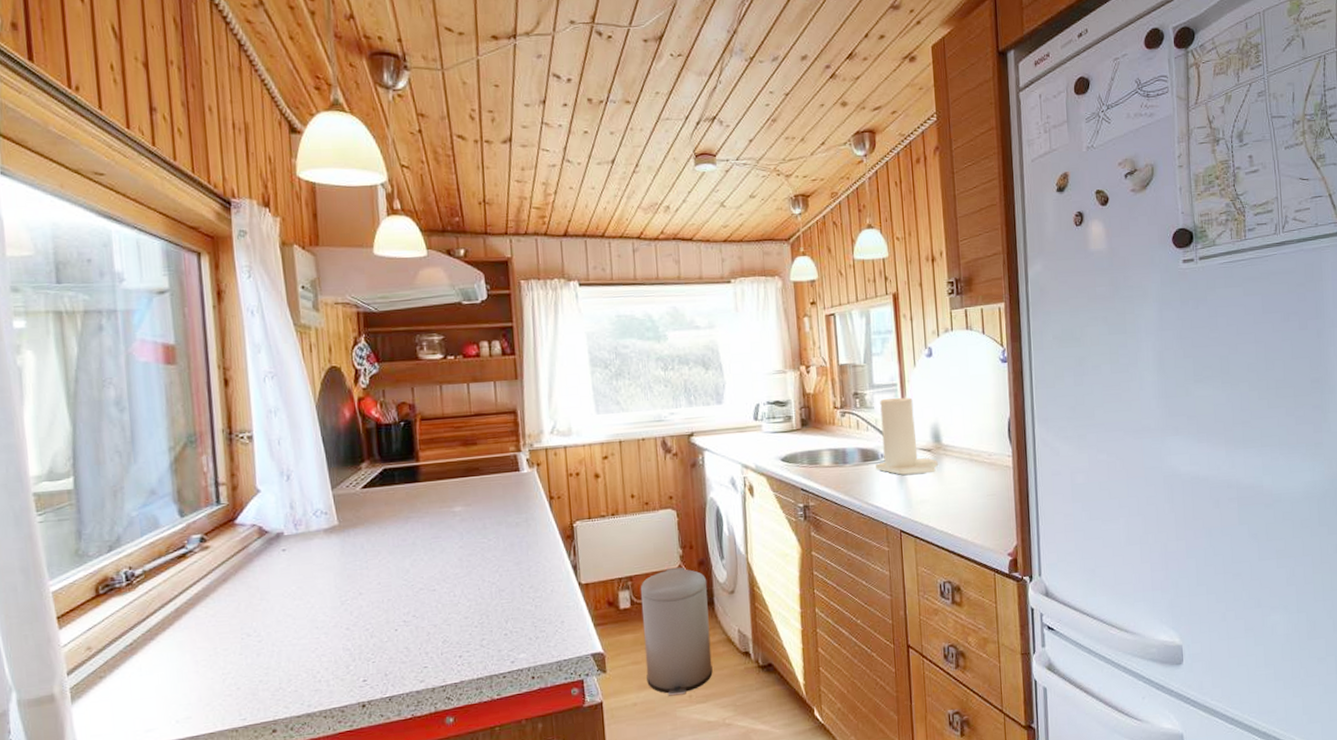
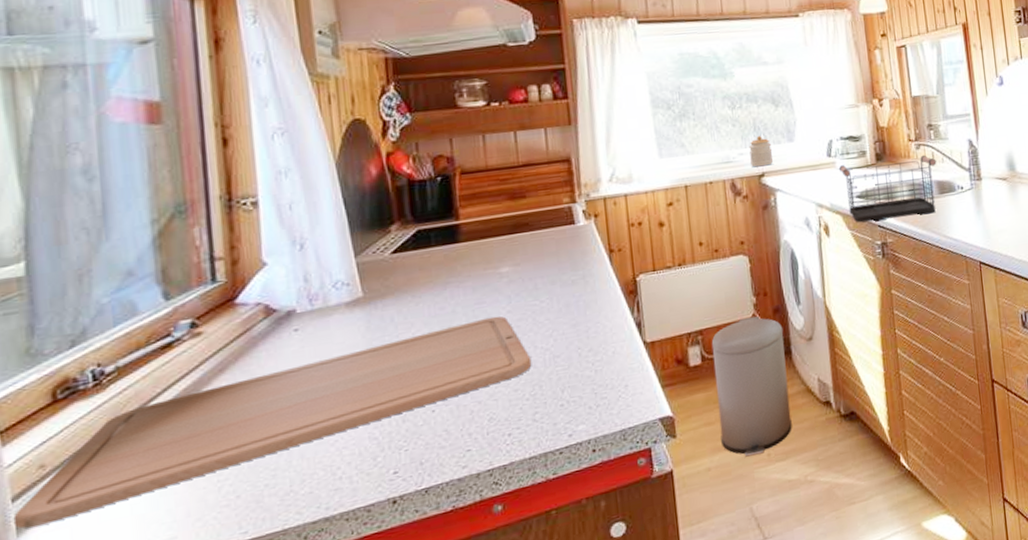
chopping board: none [69,550,480,698] -> present [13,316,532,529]
jar: none [680,397,703,427] -> present [749,136,774,168]
dish rack: none [764,422,861,486] -> present [838,154,937,223]
paper towel: present [876,397,938,475] -> none [952,127,1014,206]

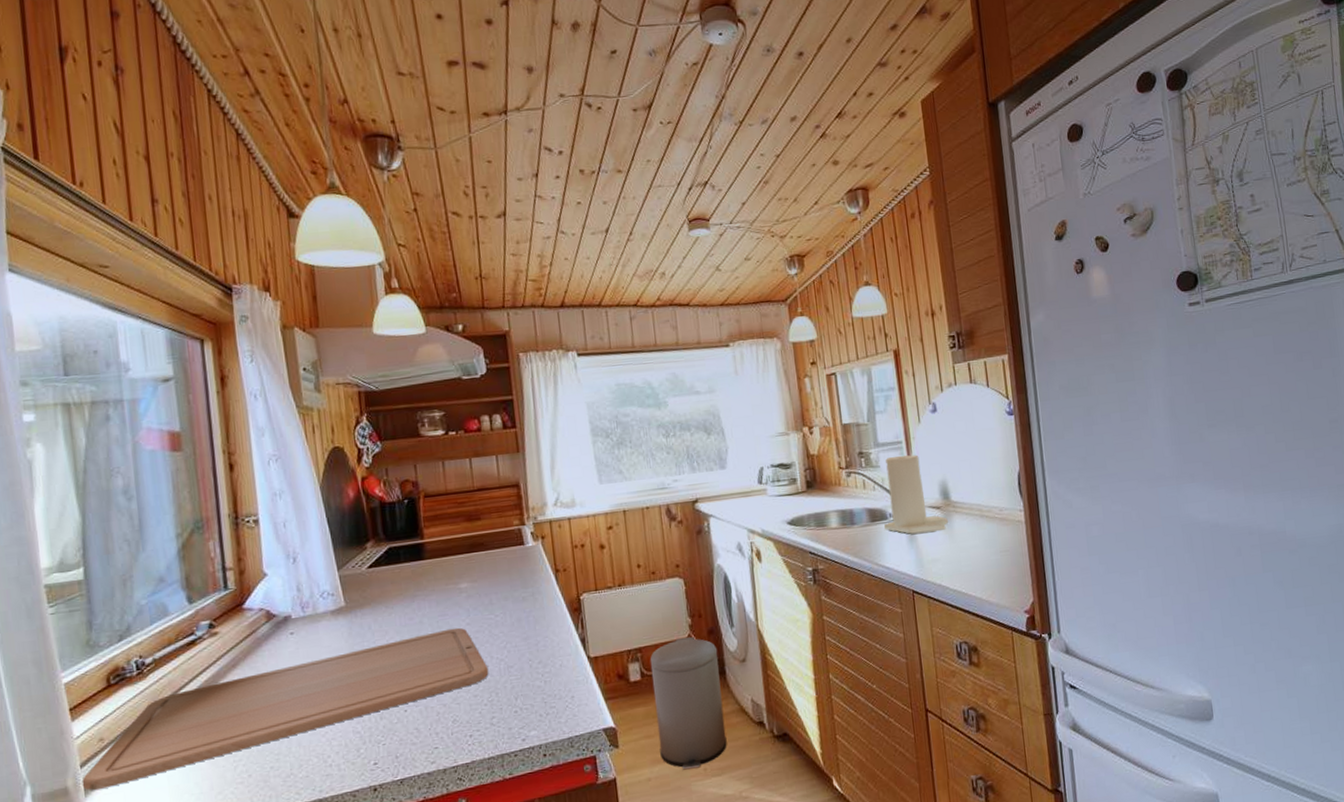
jar: present [749,136,774,168] -> none [683,463,707,494]
dish rack: present [838,154,937,223] -> none [769,482,868,550]
paper towel: none [952,127,1014,206] -> present [884,455,948,534]

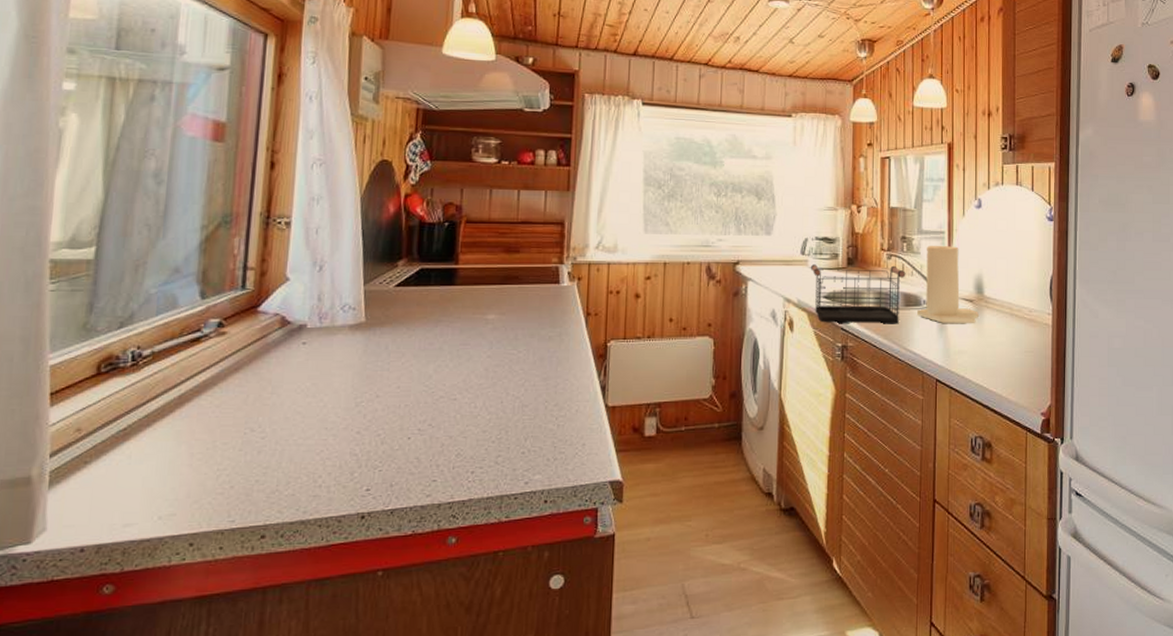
chopping board: present [82,627,489,790] -> none [47,359,502,483]
pedal bin: present [650,637,727,770] -> none [664,397,737,533]
dish rack: none [769,482,868,550] -> present [810,264,906,324]

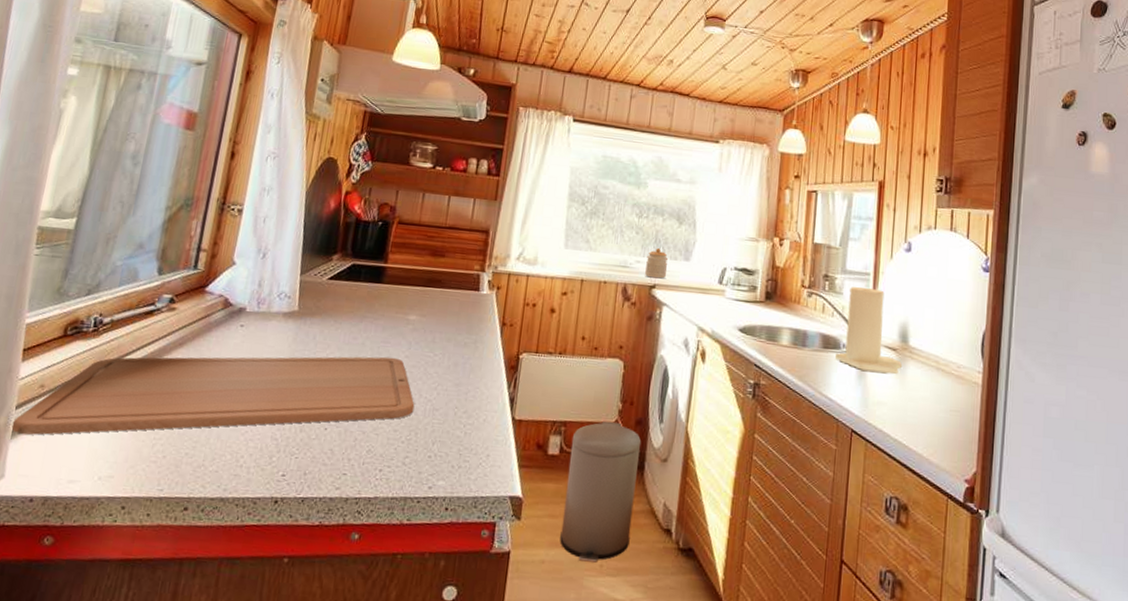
chopping board: none [47,359,502,483] -> present [11,356,415,435]
pedal bin: none [664,397,737,533] -> present [560,420,642,563]
jar: none [728,225,750,255] -> present [645,248,668,279]
dish rack: present [810,264,906,324] -> none [727,295,826,366]

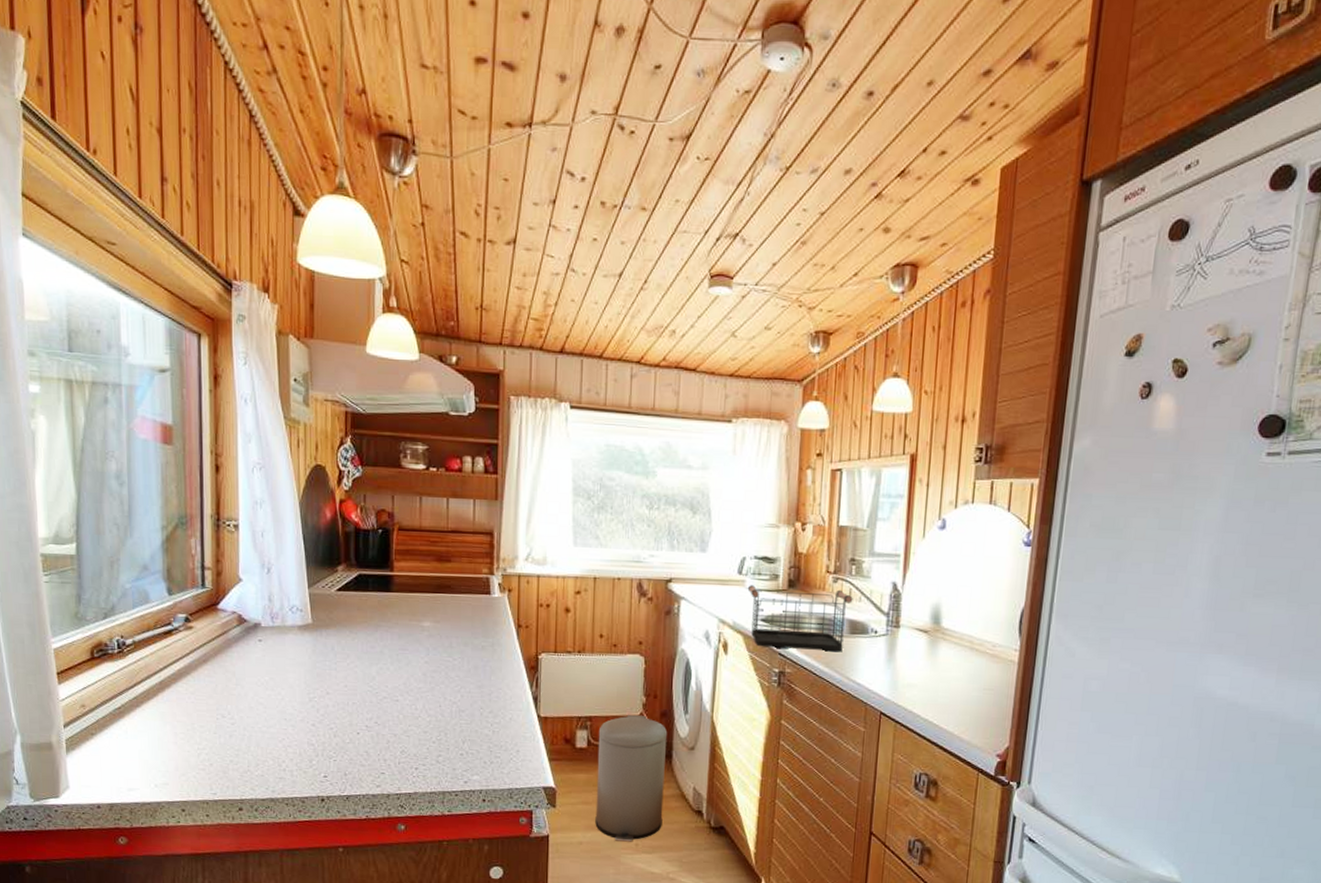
chopping board: present [11,356,415,435] -> none [64,663,441,750]
jar: present [645,248,668,279] -> none [660,541,684,572]
dish rack: none [727,295,826,366] -> present [747,585,853,652]
paper towel: present [836,286,902,375] -> none [863,569,933,657]

